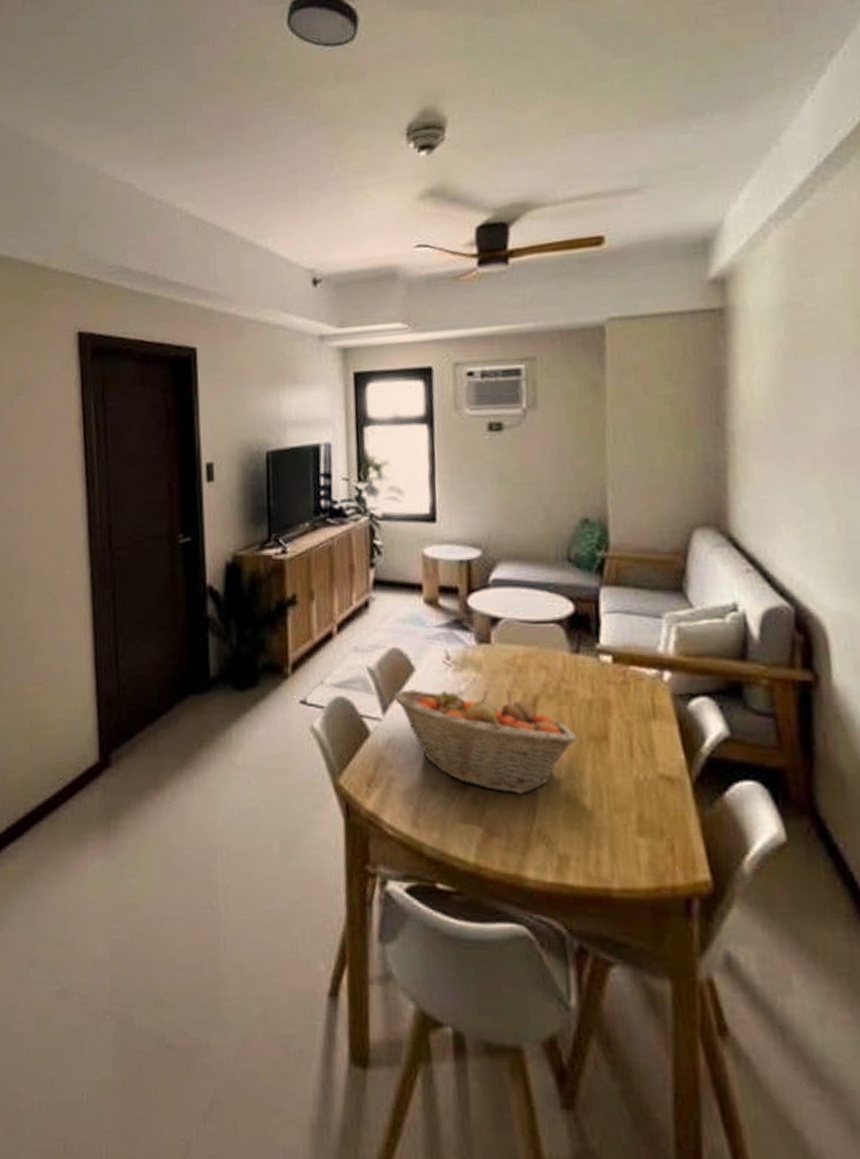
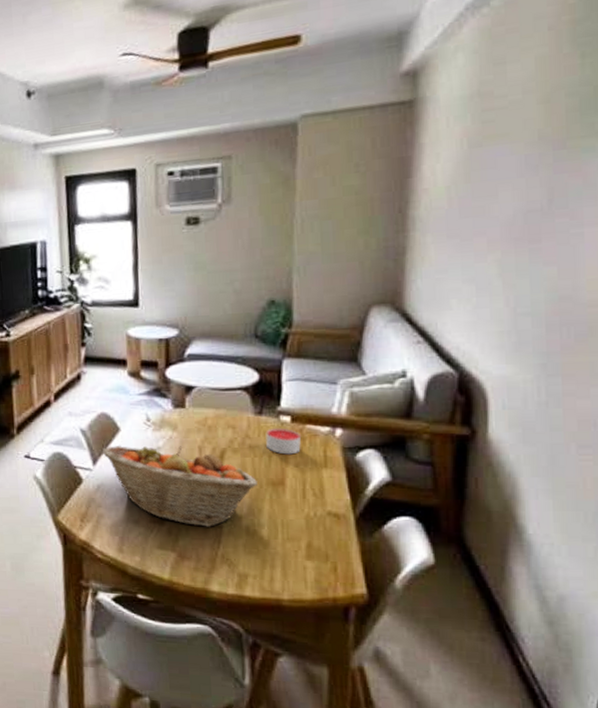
candle: none [584,669,625,703] -> present [266,427,301,455]

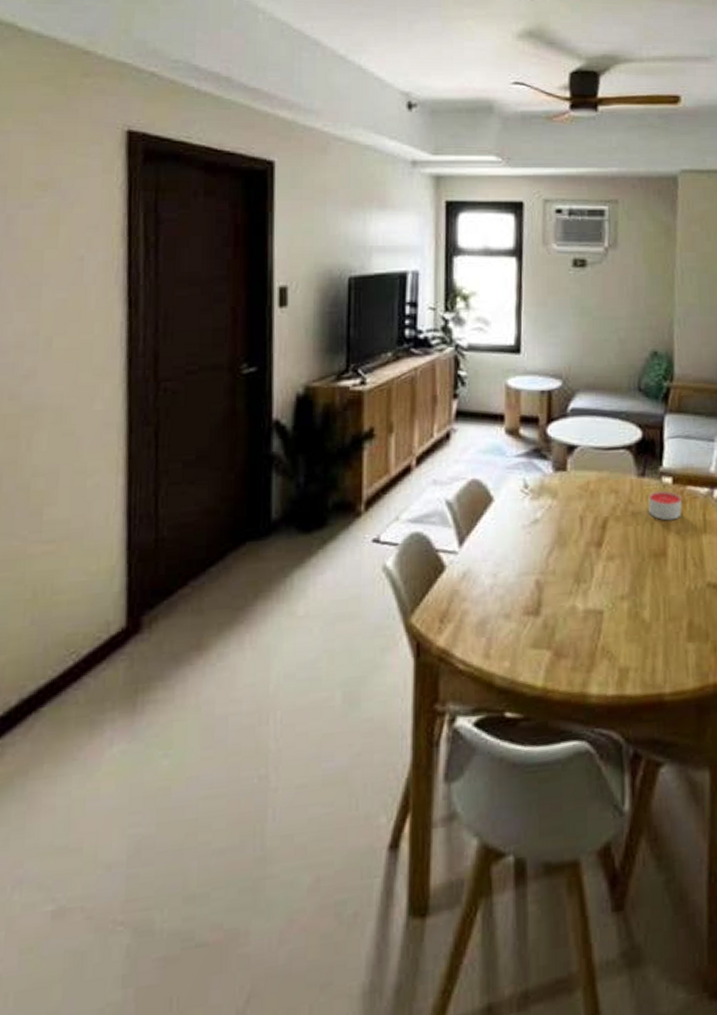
fruit basket: present [102,446,257,527] -> none [470,516,640,615]

